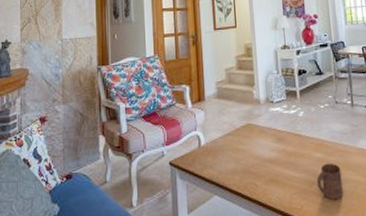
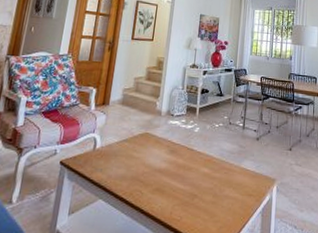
cup: present [316,163,343,200] -> none [199,178,223,214]

